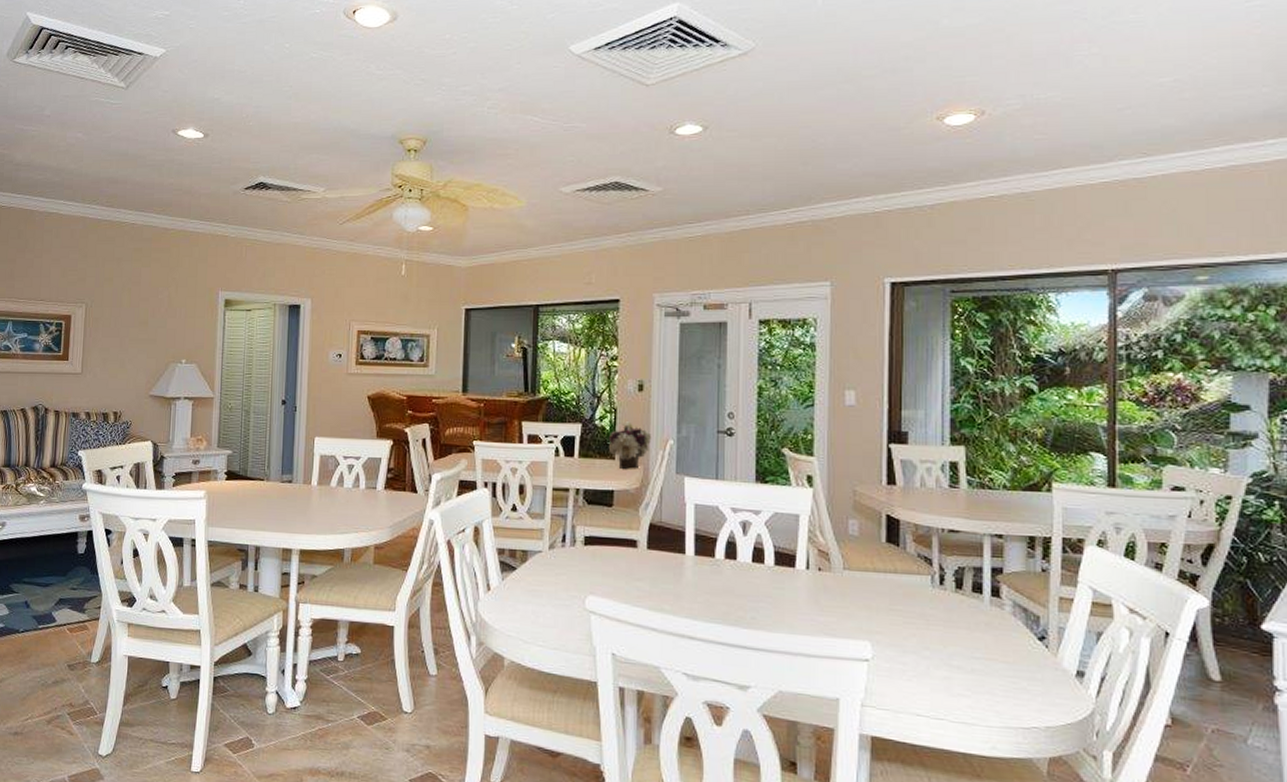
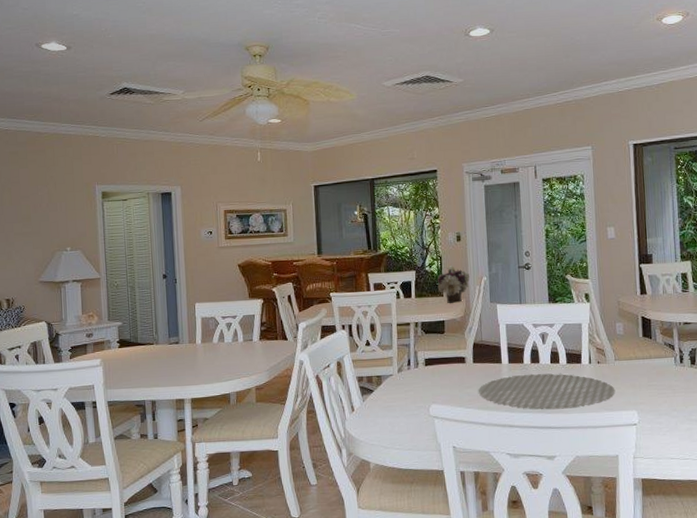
place mat: none [652,572,841,627] -> present [479,373,616,410]

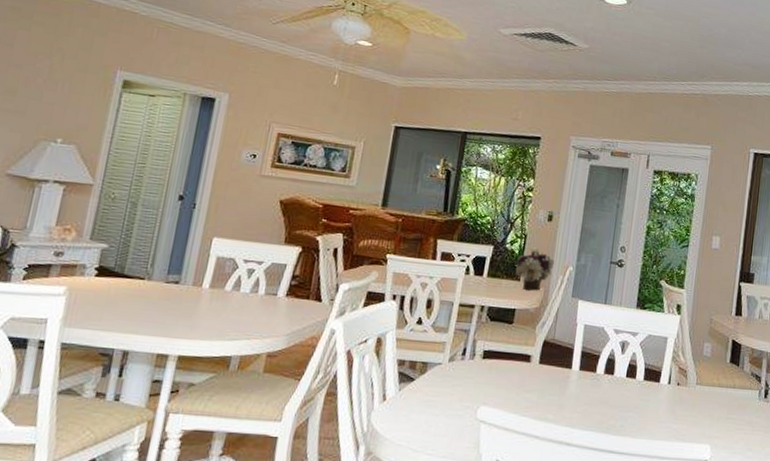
place mat: present [479,373,616,410] -> none [539,385,691,433]

